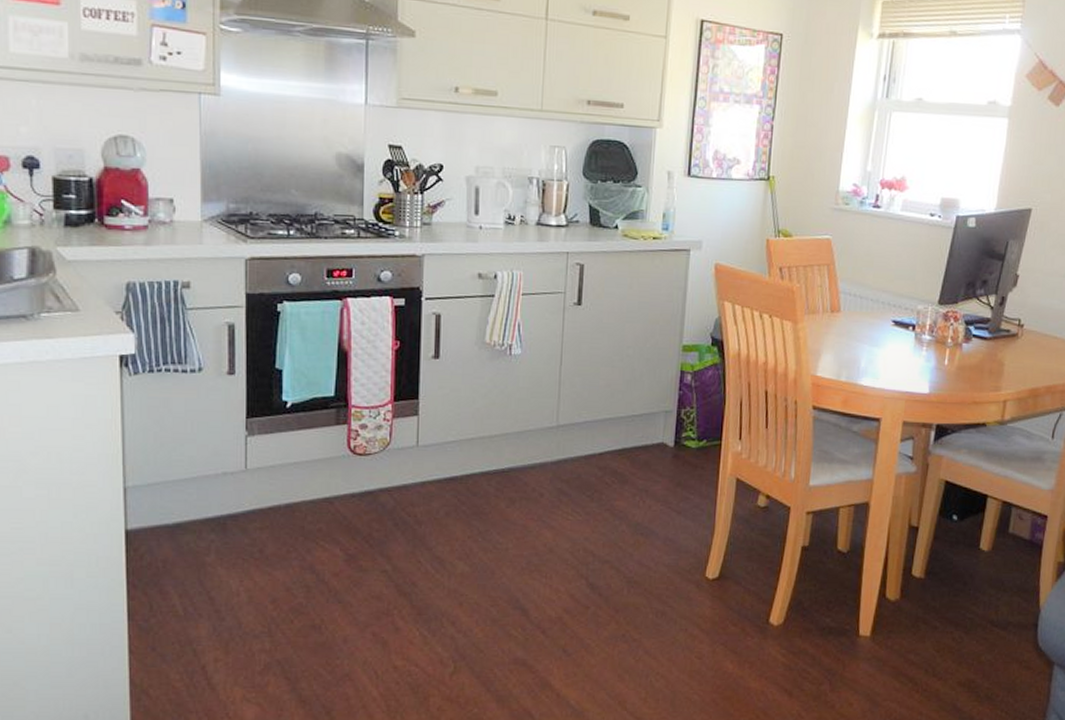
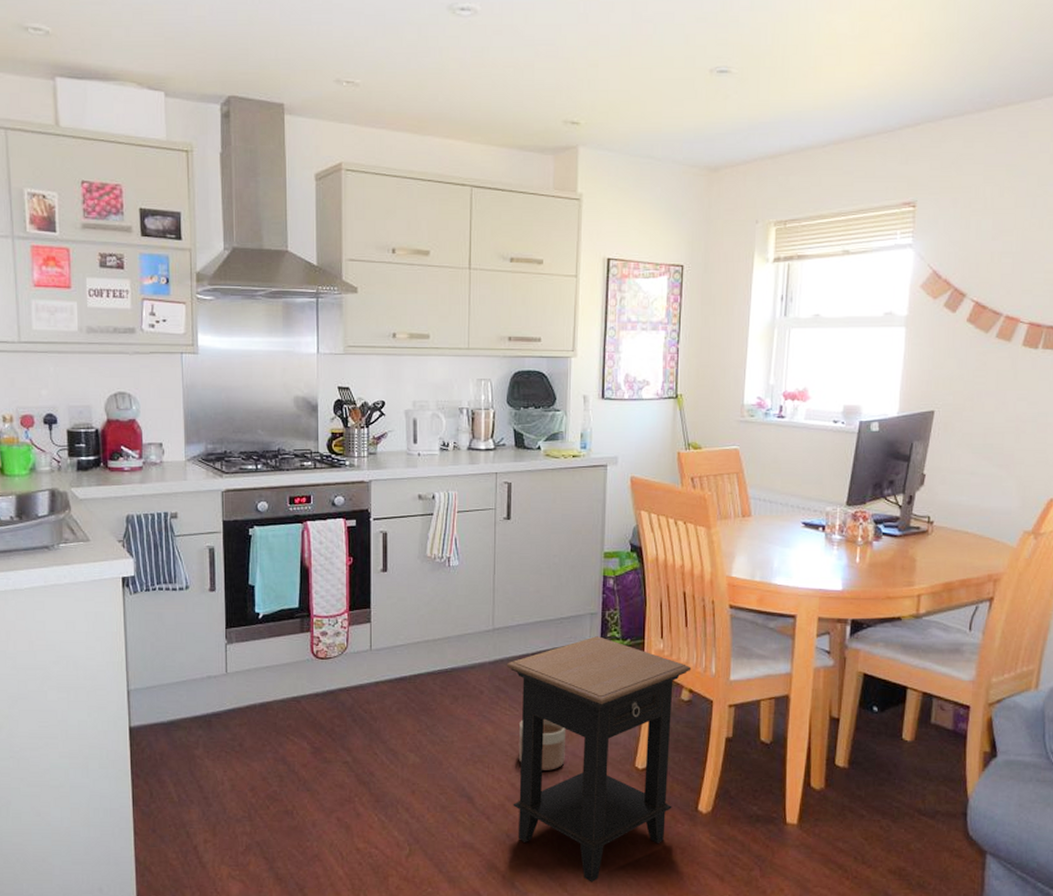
side table: none [570,436,770,700] -> present [506,636,692,882]
planter: none [579,525,632,580] -> present [518,720,565,770]

